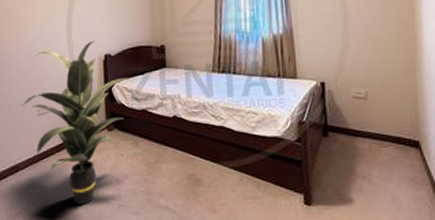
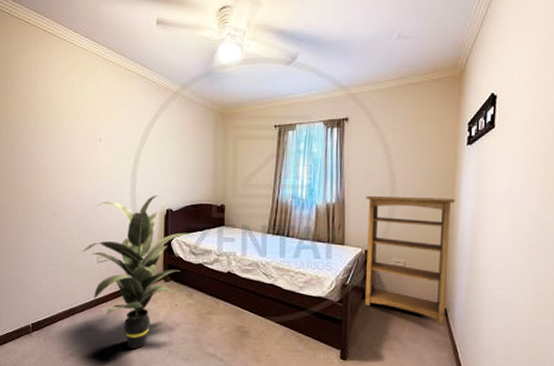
bookshelf: none [316,18,419,160] -> present [365,195,455,325]

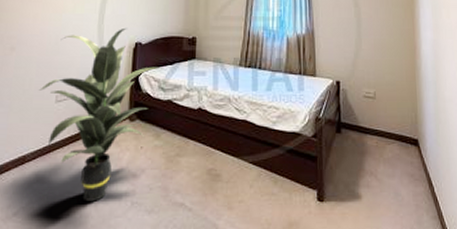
bookshelf: present [365,195,455,325] -> none [334,26,418,158]

